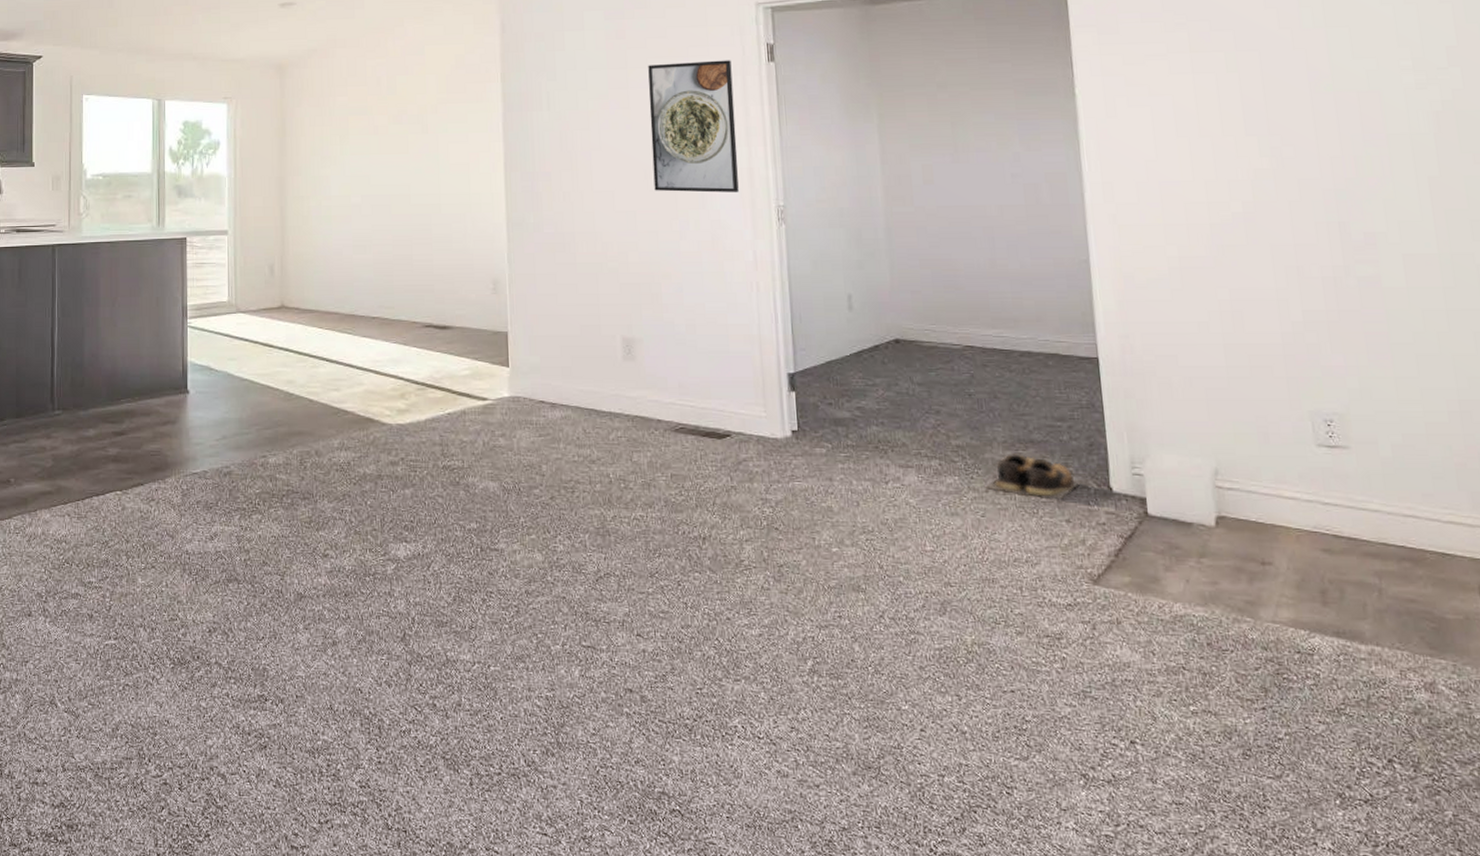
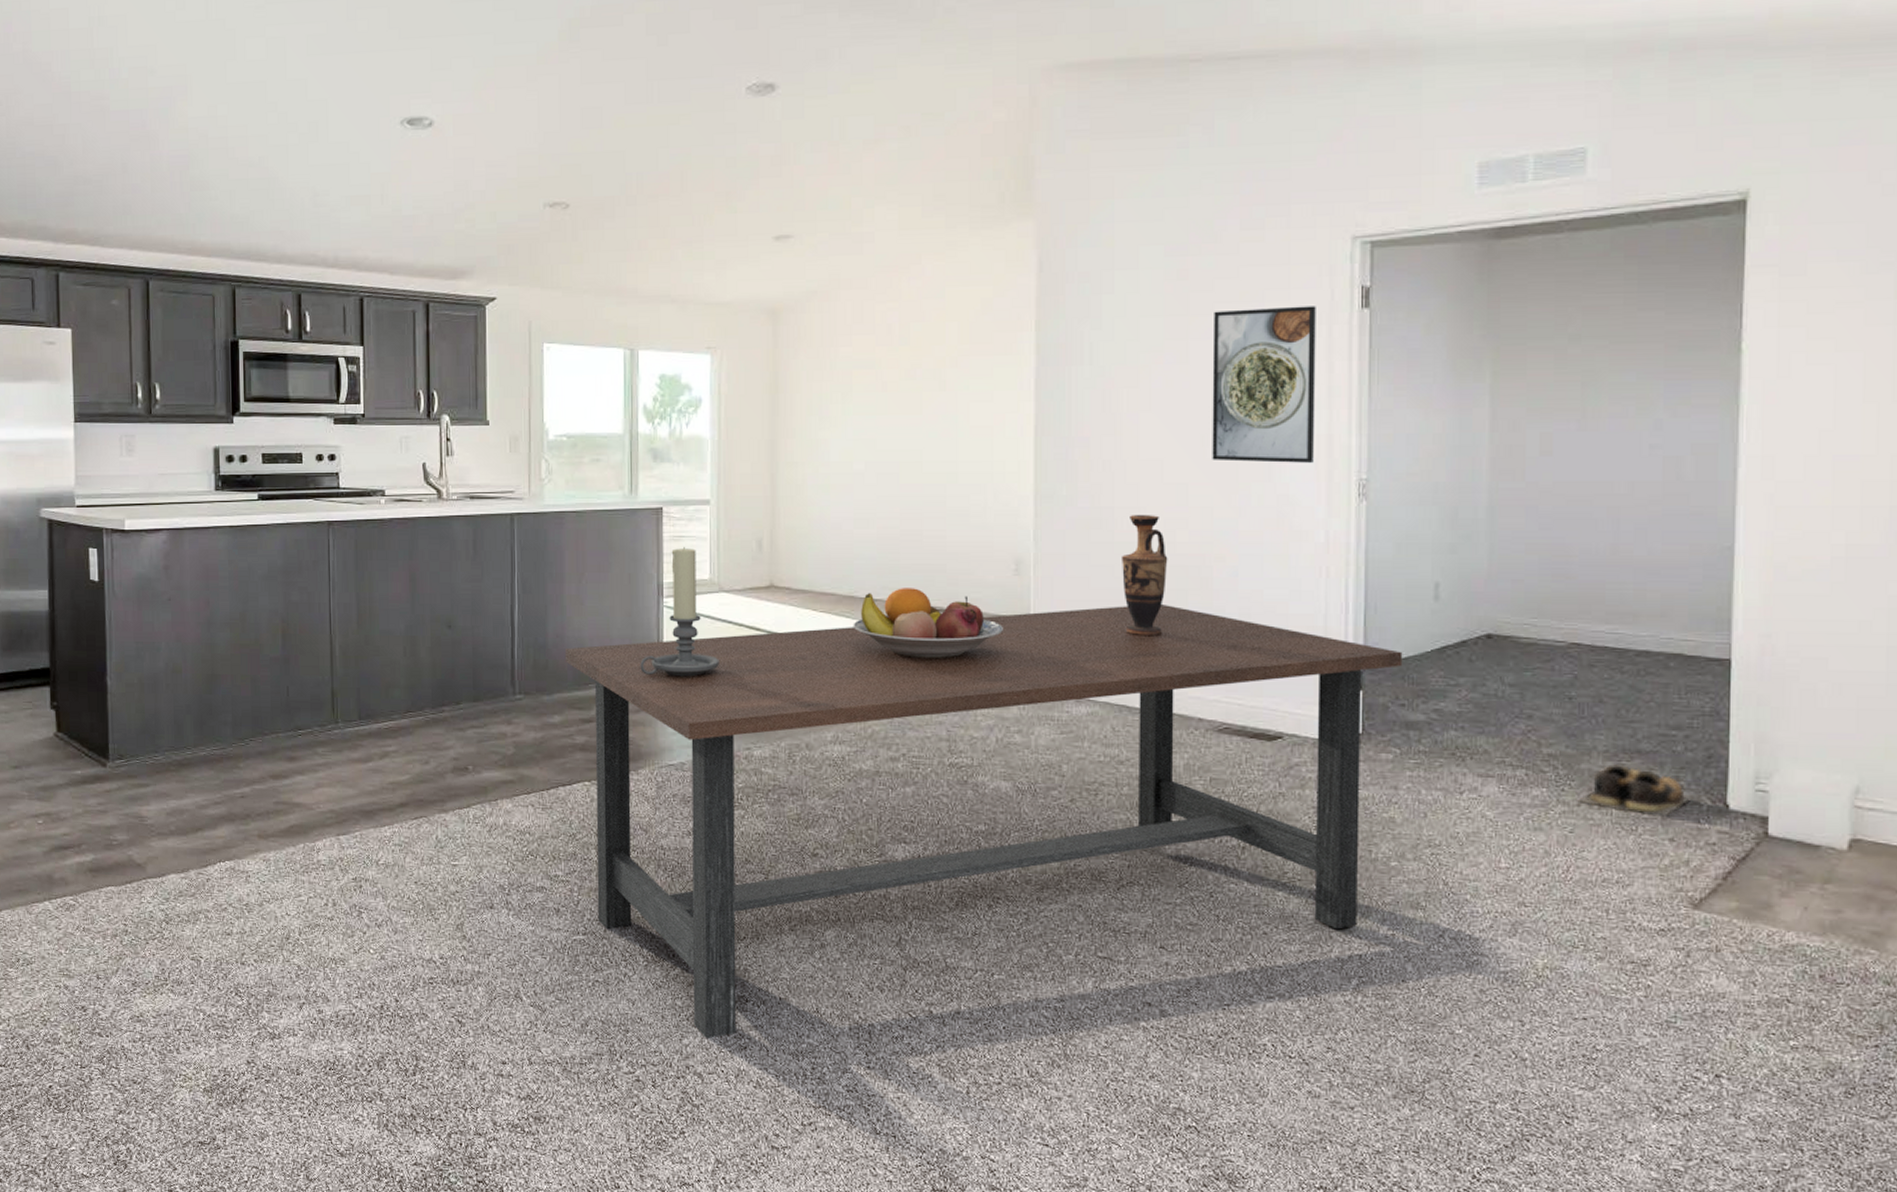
dining table: none [99,318,827,738] -> present [564,605,1403,1038]
candle holder: none [167,273,237,391] -> present [640,547,719,677]
fruit bowl: none [354,306,485,370] -> present [853,588,1003,659]
vase: none [582,239,623,347] -> present [1120,515,1168,637]

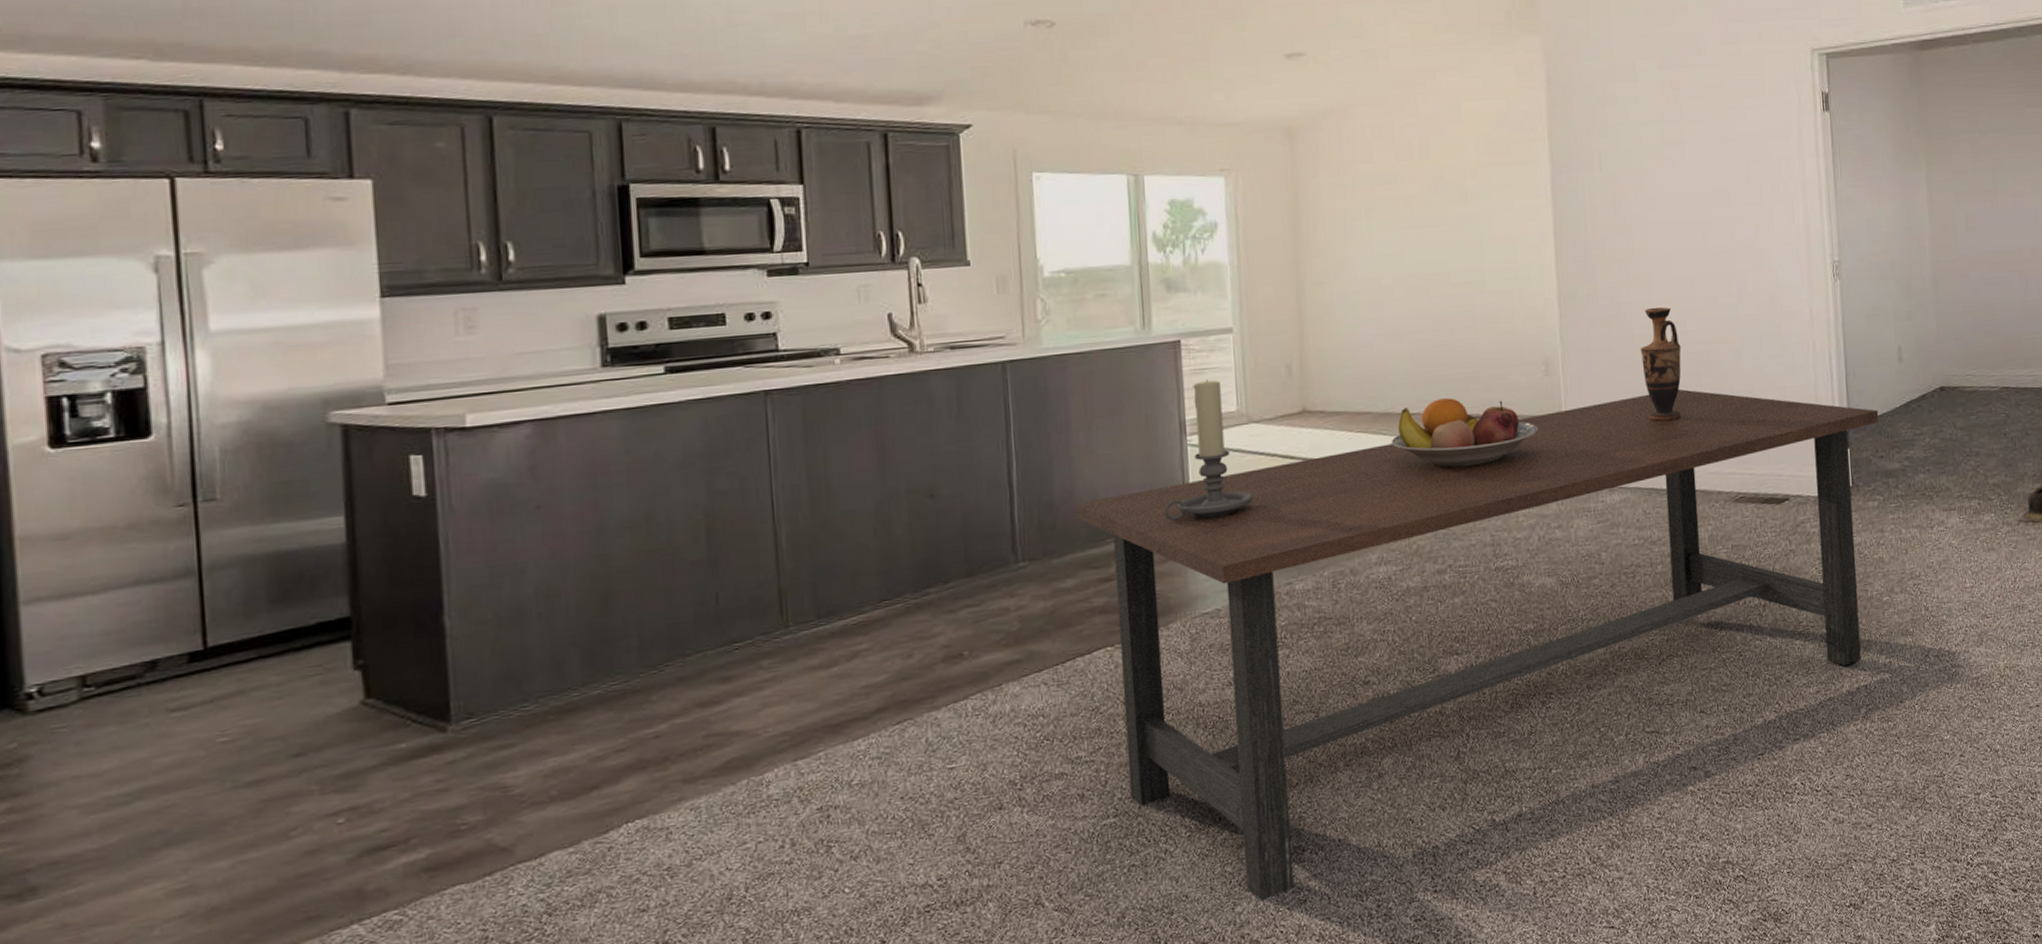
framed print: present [1212,306,1316,463] -> none [1704,110,1795,253]

